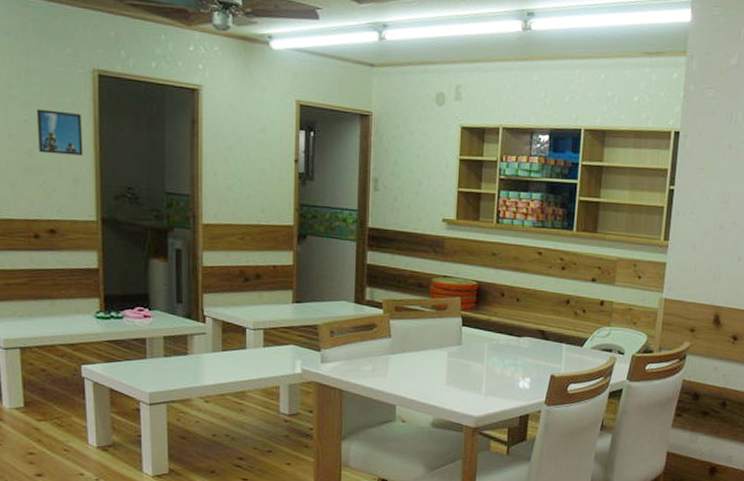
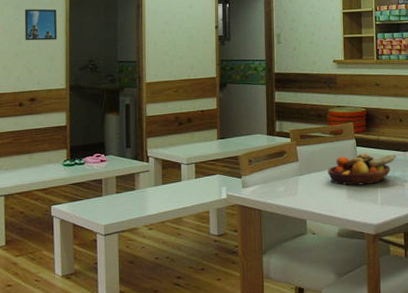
fruit bowl: none [425,334,509,372] -> present [328,153,396,186]

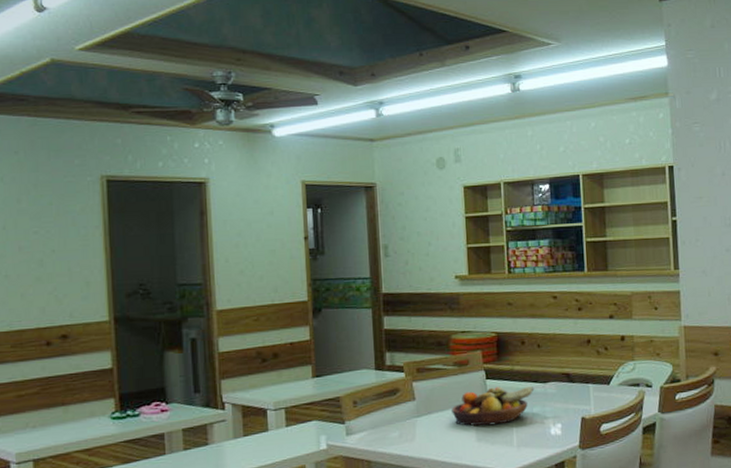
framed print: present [24,9,58,41] -> none [46,218,94,261]

